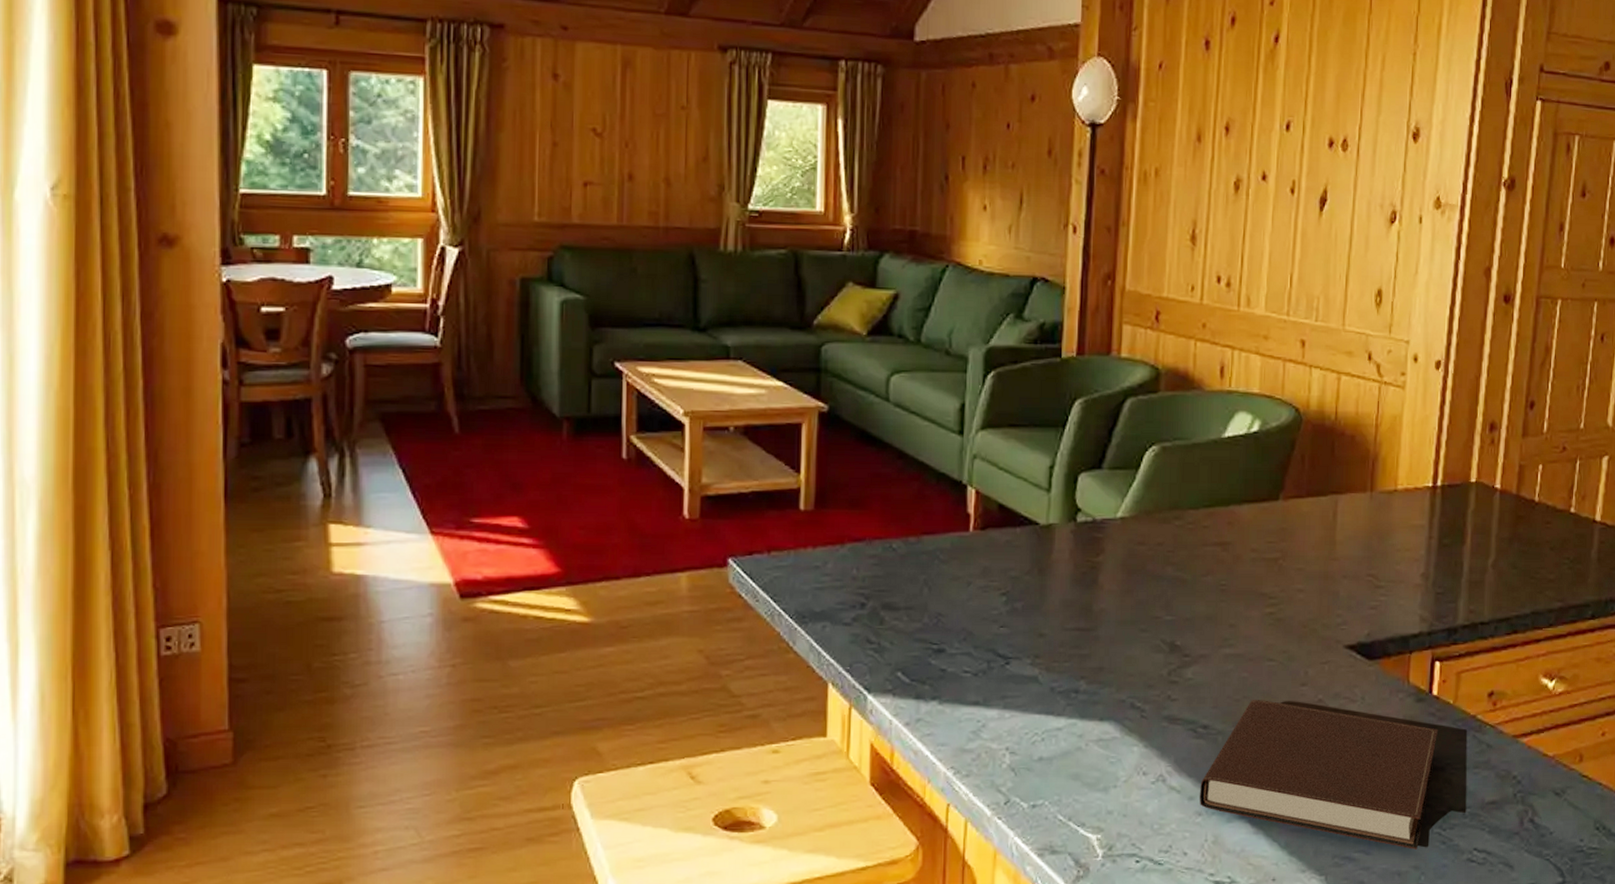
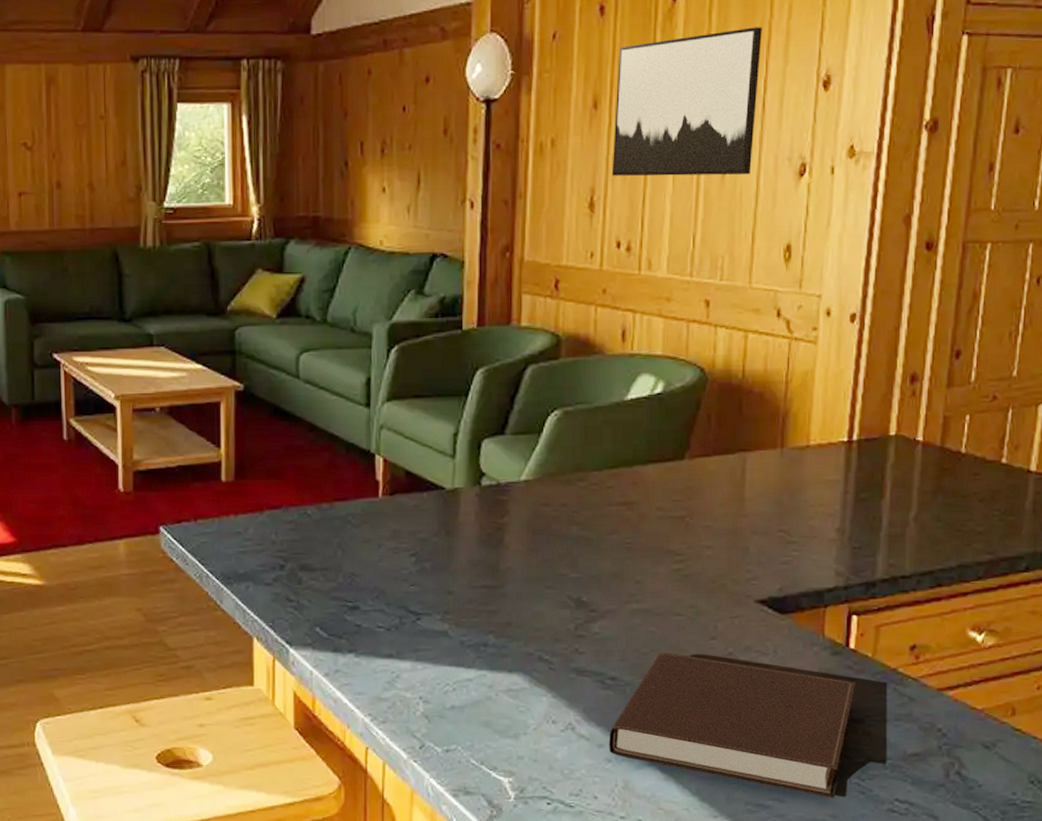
wall art: none [1213,75,1358,219] -> present [611,27,762,177]

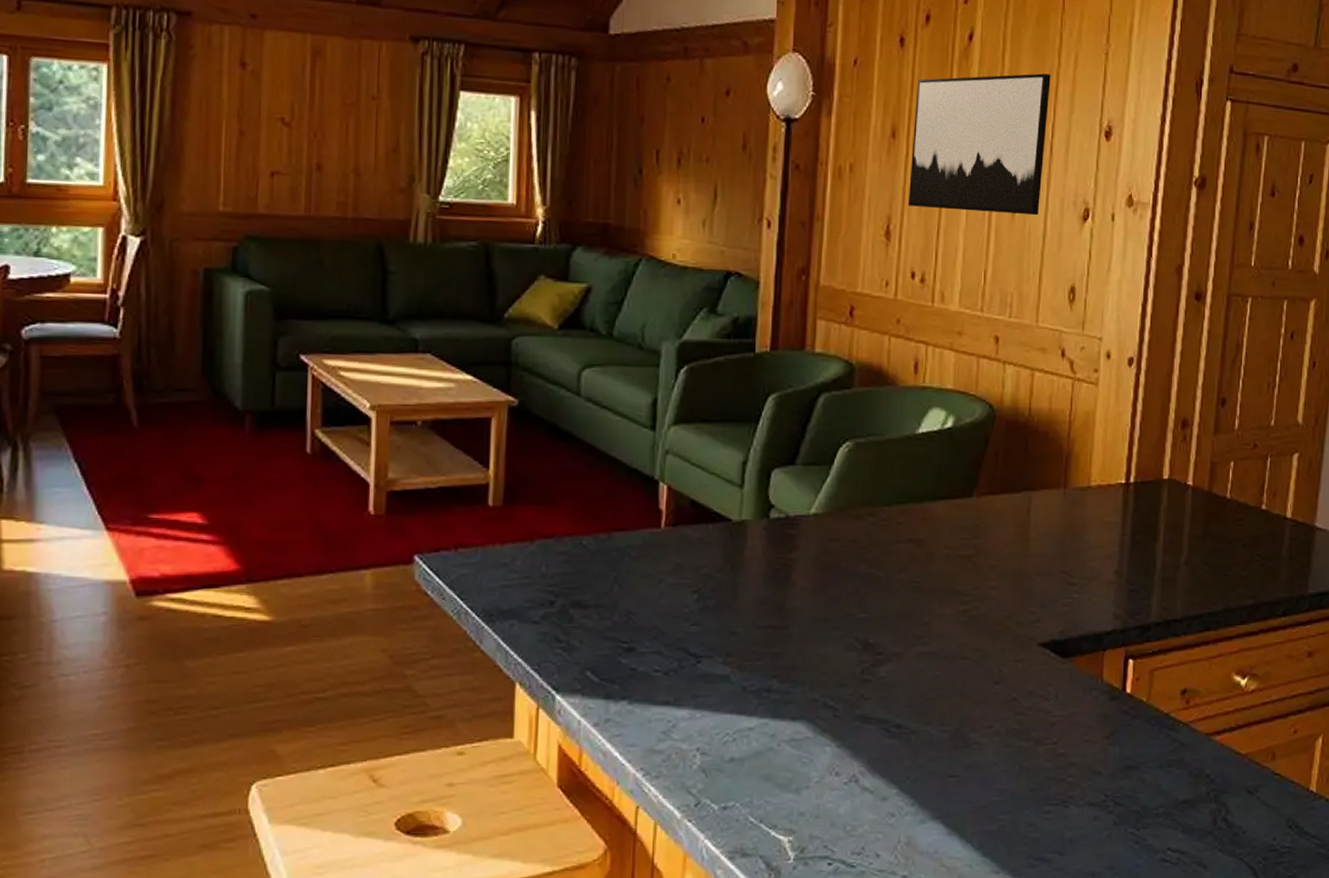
notebook: present [608,653,856,799] -> none [892,698,1132,850]

